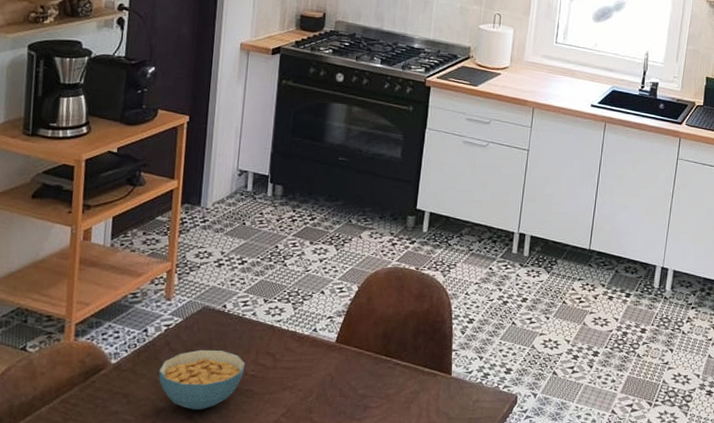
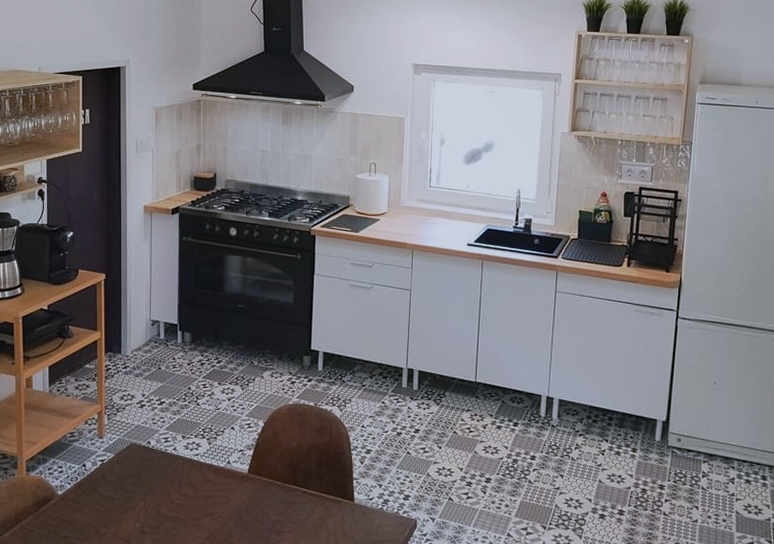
cereal bowl: present [158,349,246,410] -> none [98,481,171,535]

